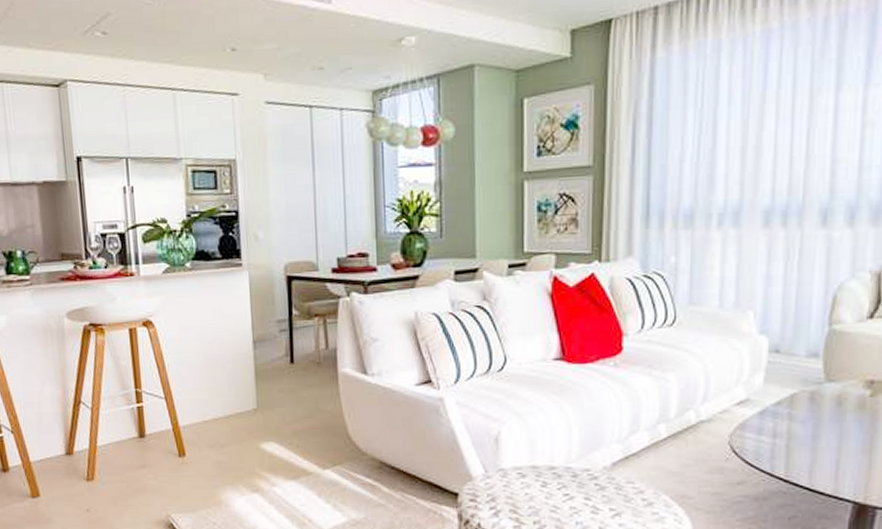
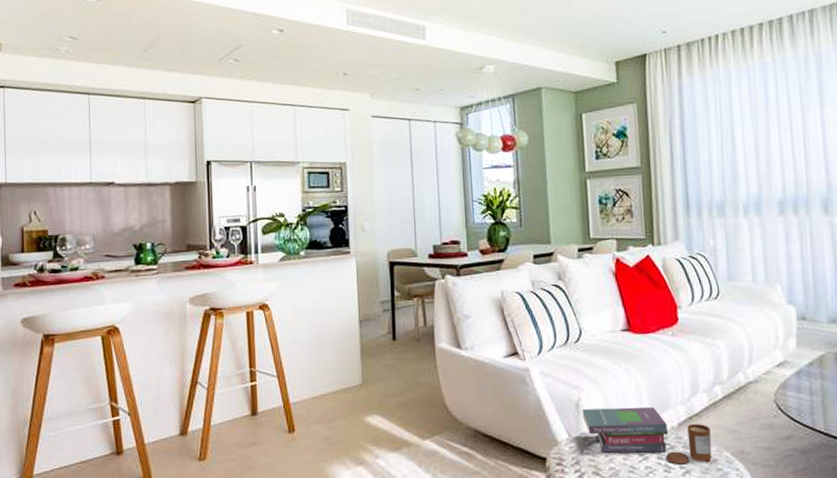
books: none [501,443,600,492] -> present [581,407,669,453]
candle: none [595,464,649,506] -> present [666,424,712,465]

